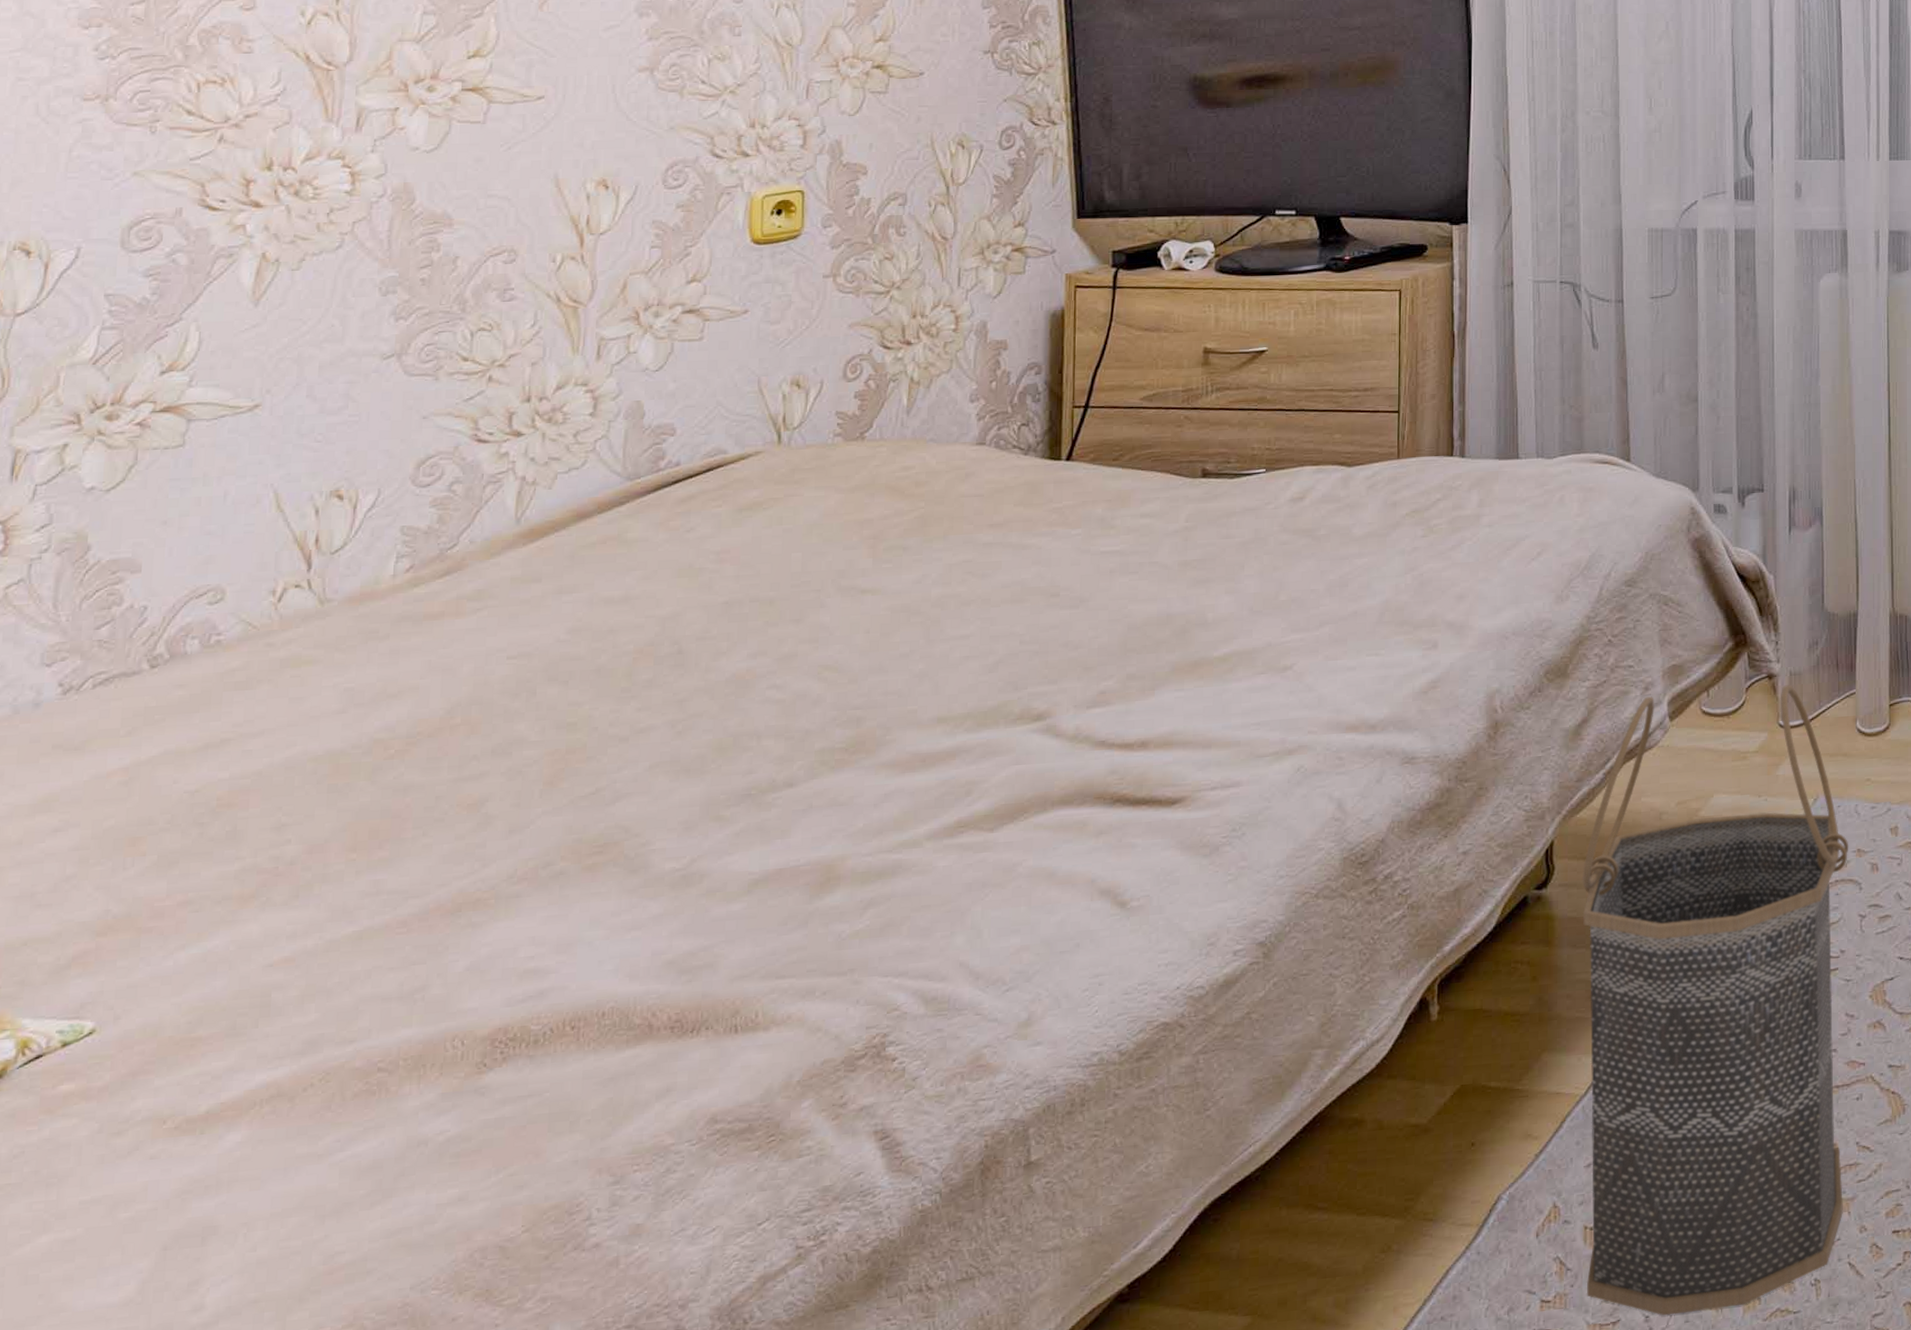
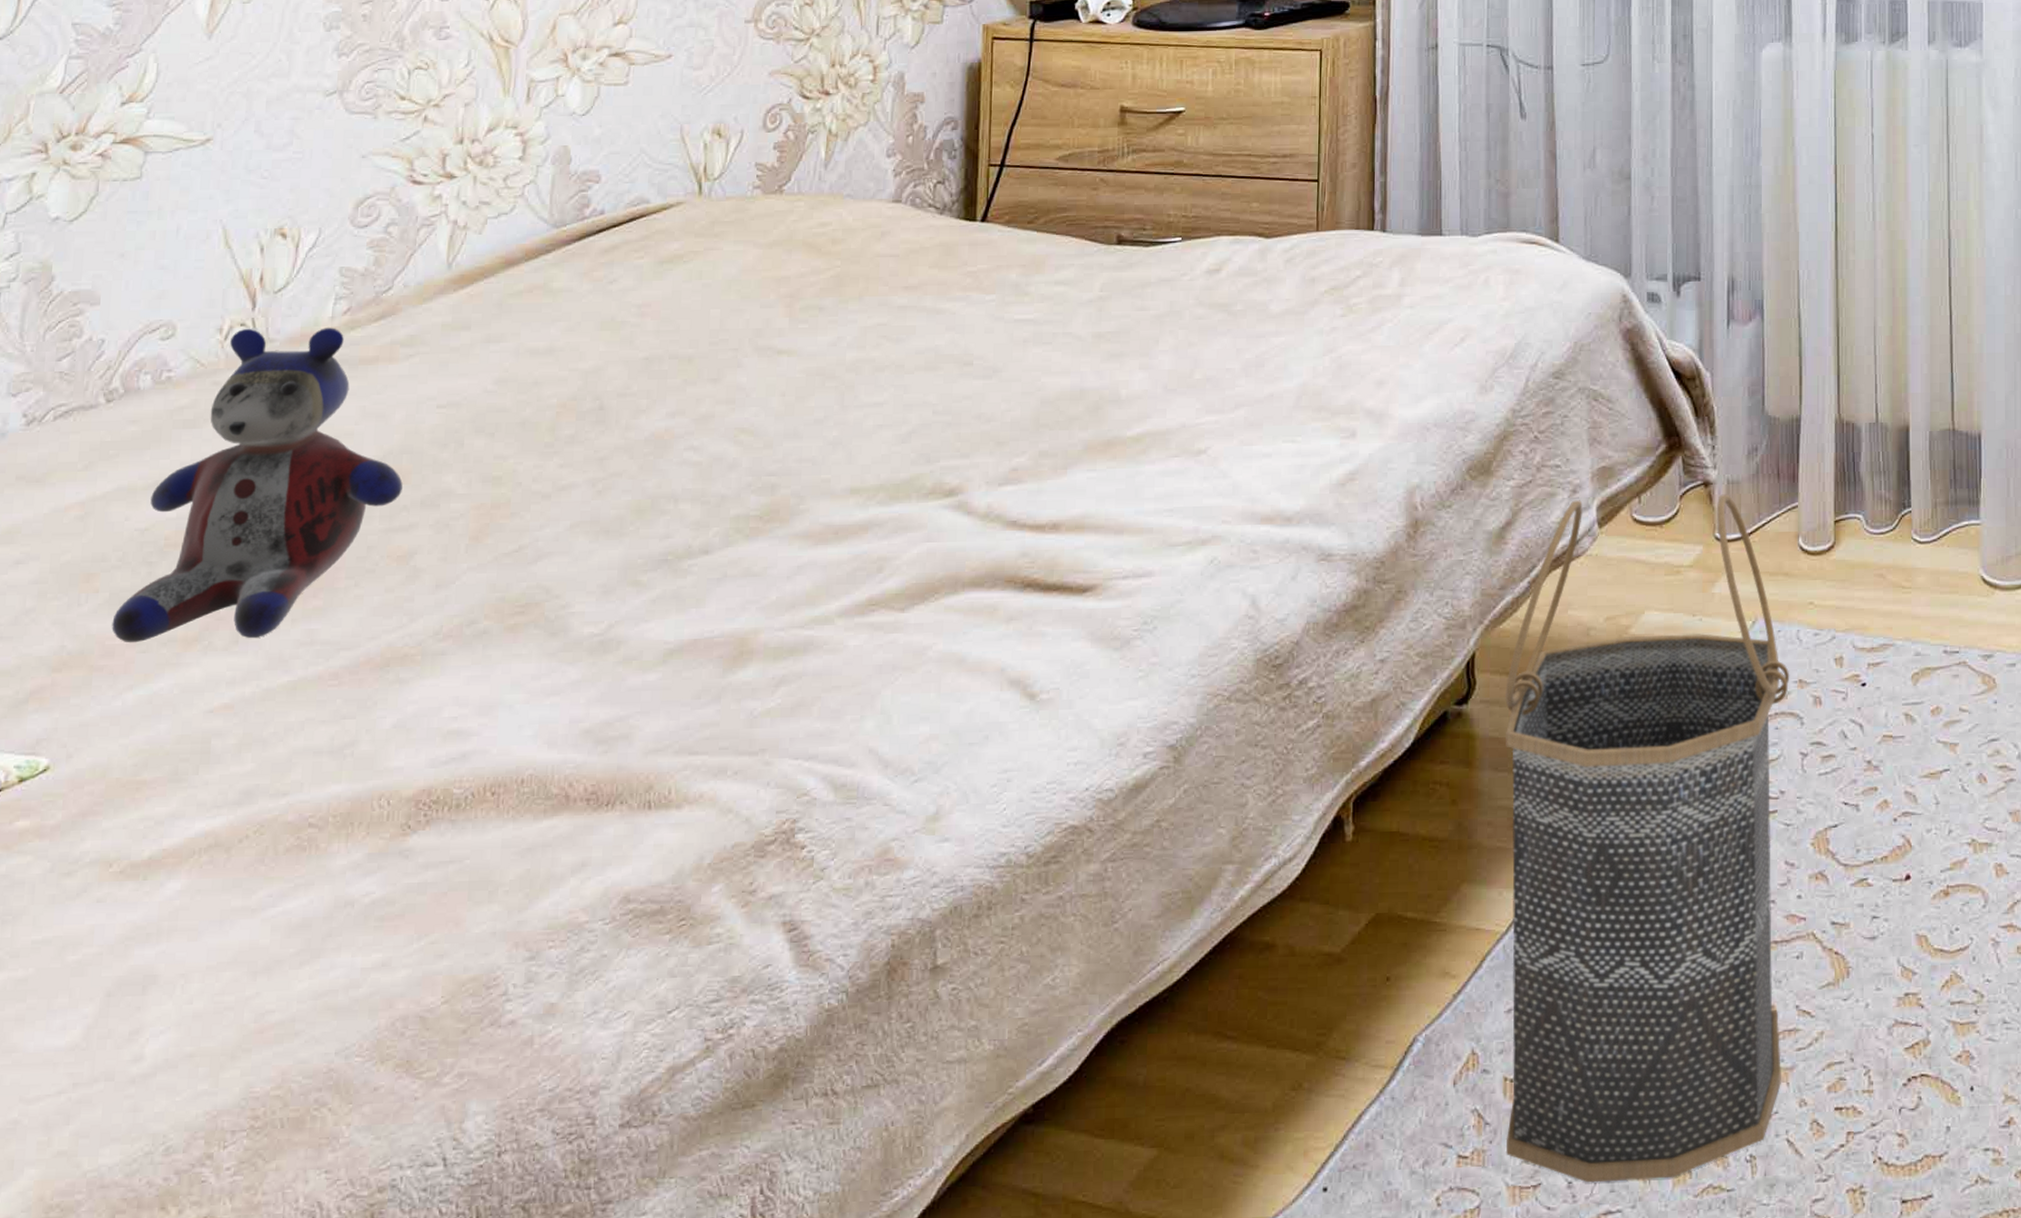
stuffed bear: none [161,585,472,904] -> present [112,327,403,643]

